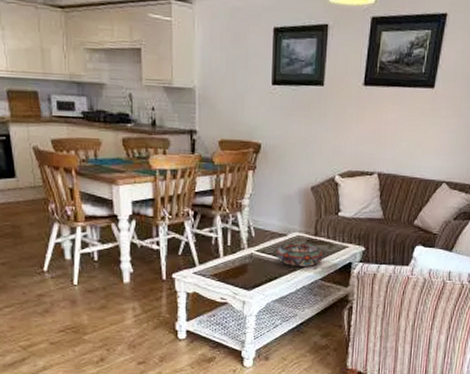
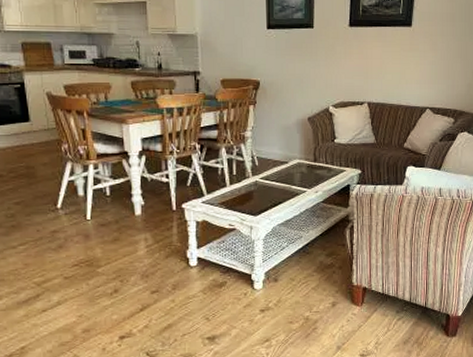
decorative bowl: present [276,242,323,267] -> none [279,168,323,191]

